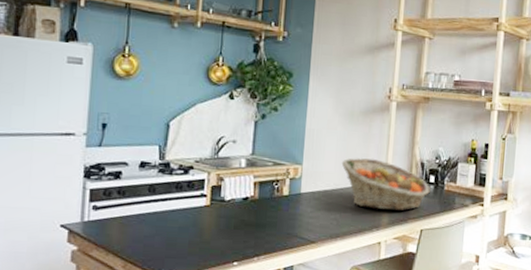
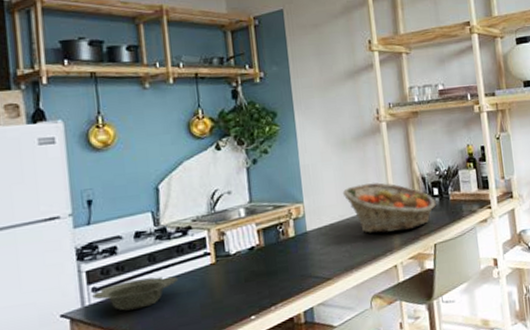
bowl: none [91,206,172,234] -> present [91,276,178,311]

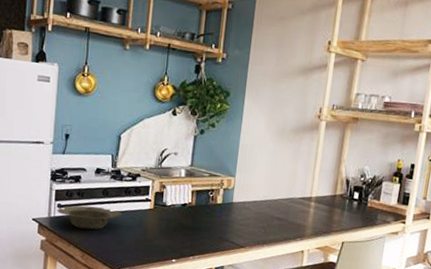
fruit basket: present [342,182,436,233] -> none [271,172,354,224]

